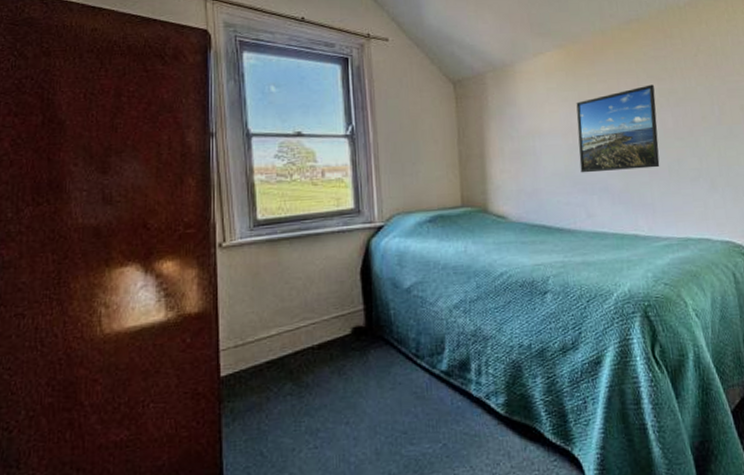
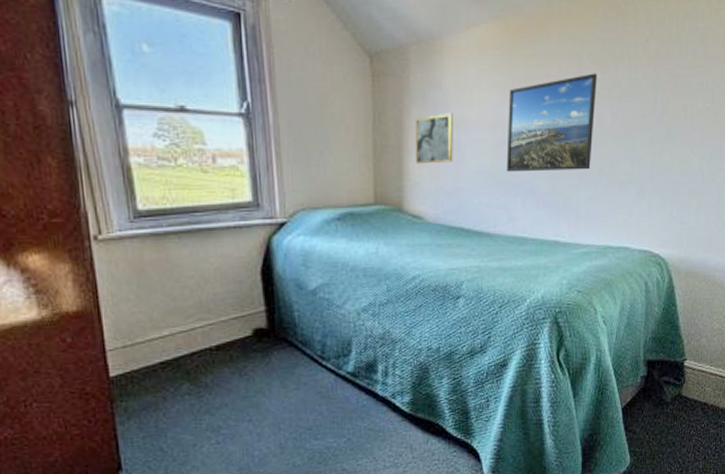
wall art: none [495,125,531,170] -> present [415,113,453,164]

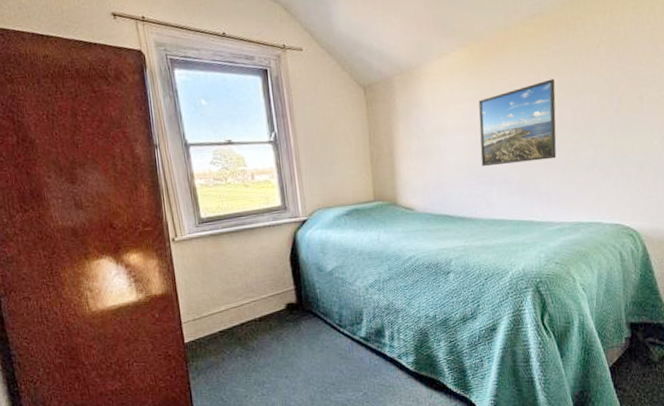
wall art: present [415,113,453,164] -> none [403,124,436,167]

